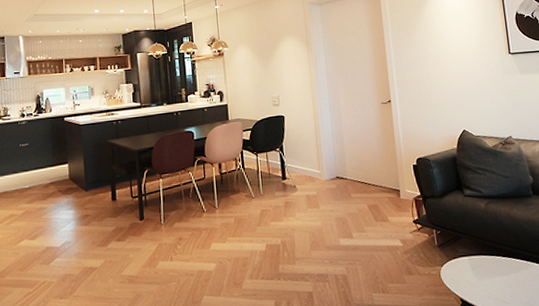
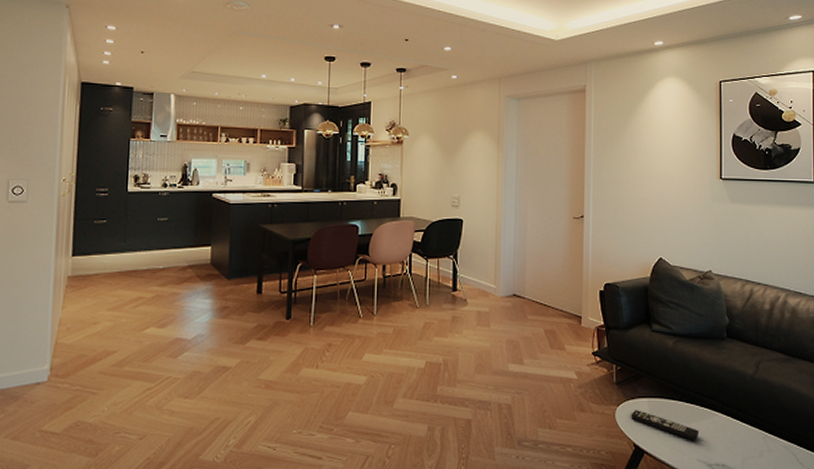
remote control: none [454,268,519,290] -> present [631,410,699,440]

